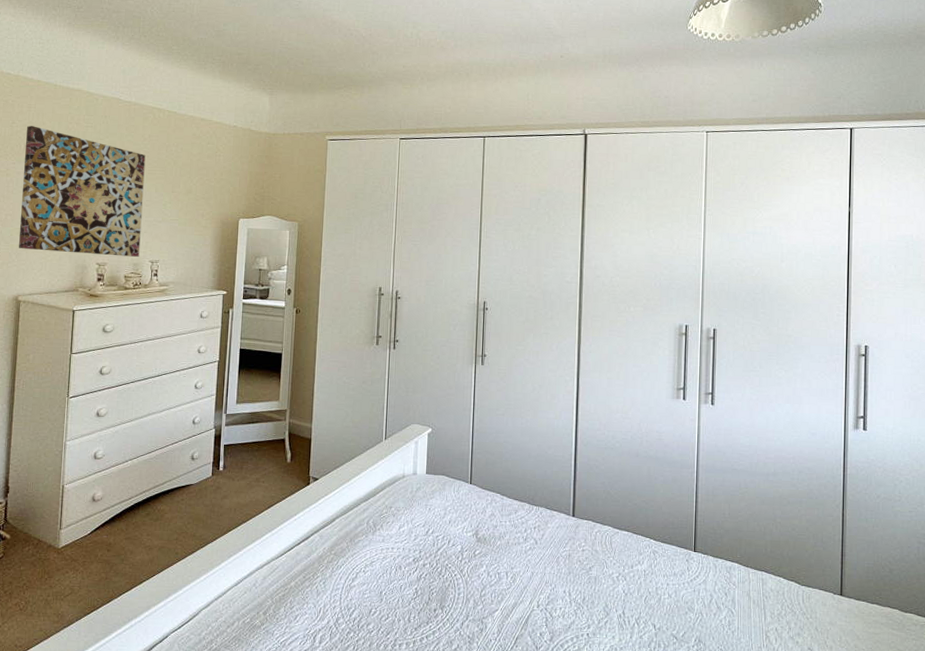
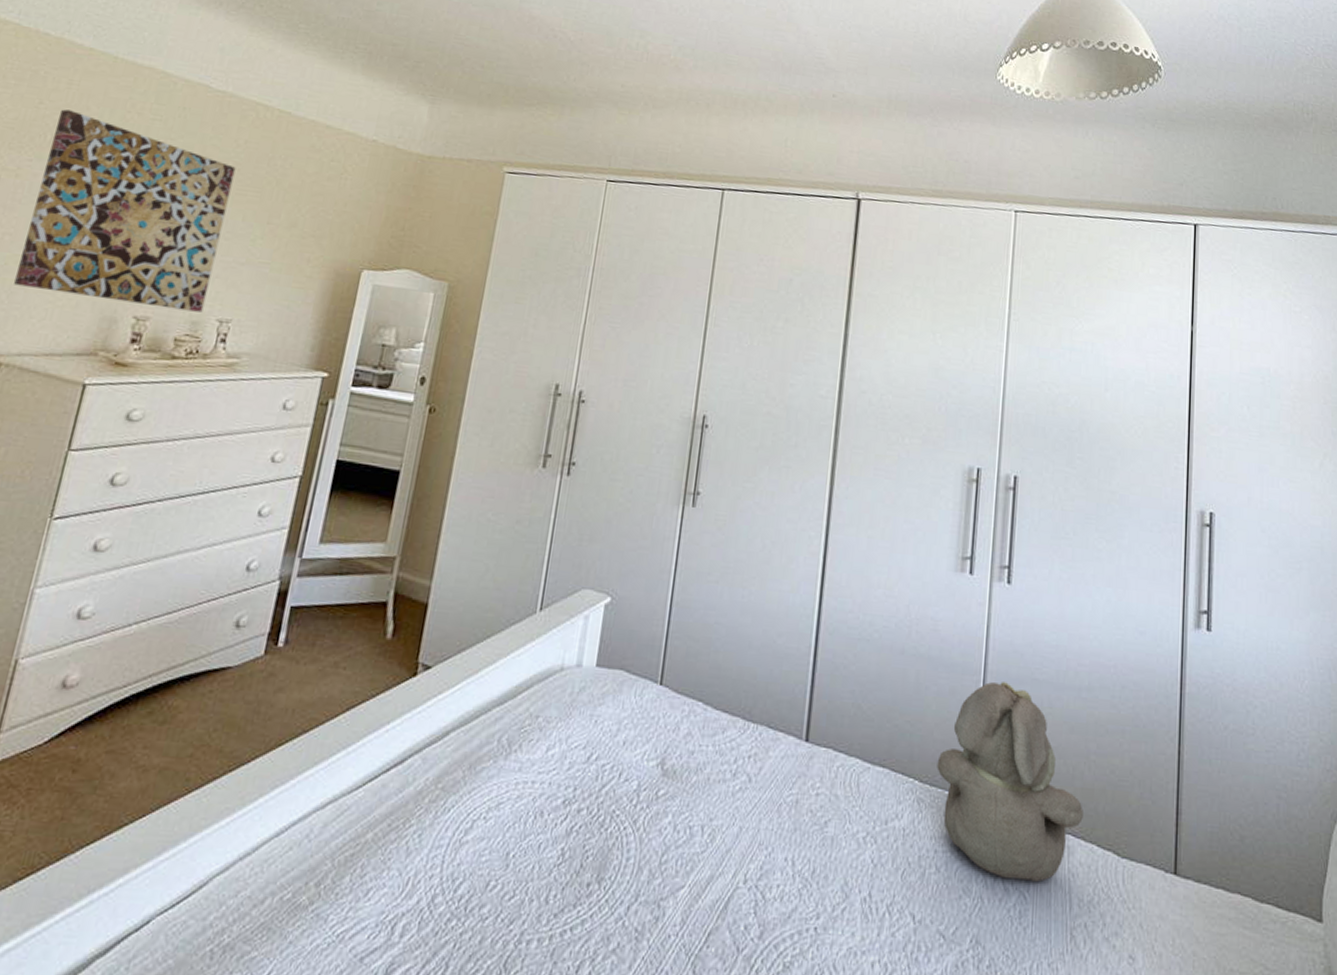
teddy bear: none [666,472,773,602] -> present [937,682,1083,882]

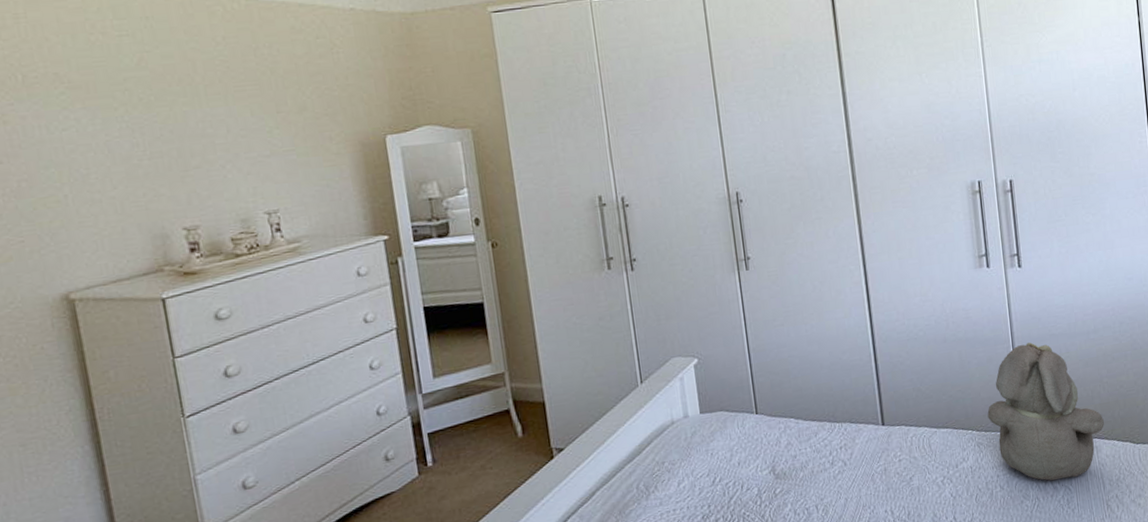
wall art: present [14,109,236,313] -> none [20,45,248,227]

